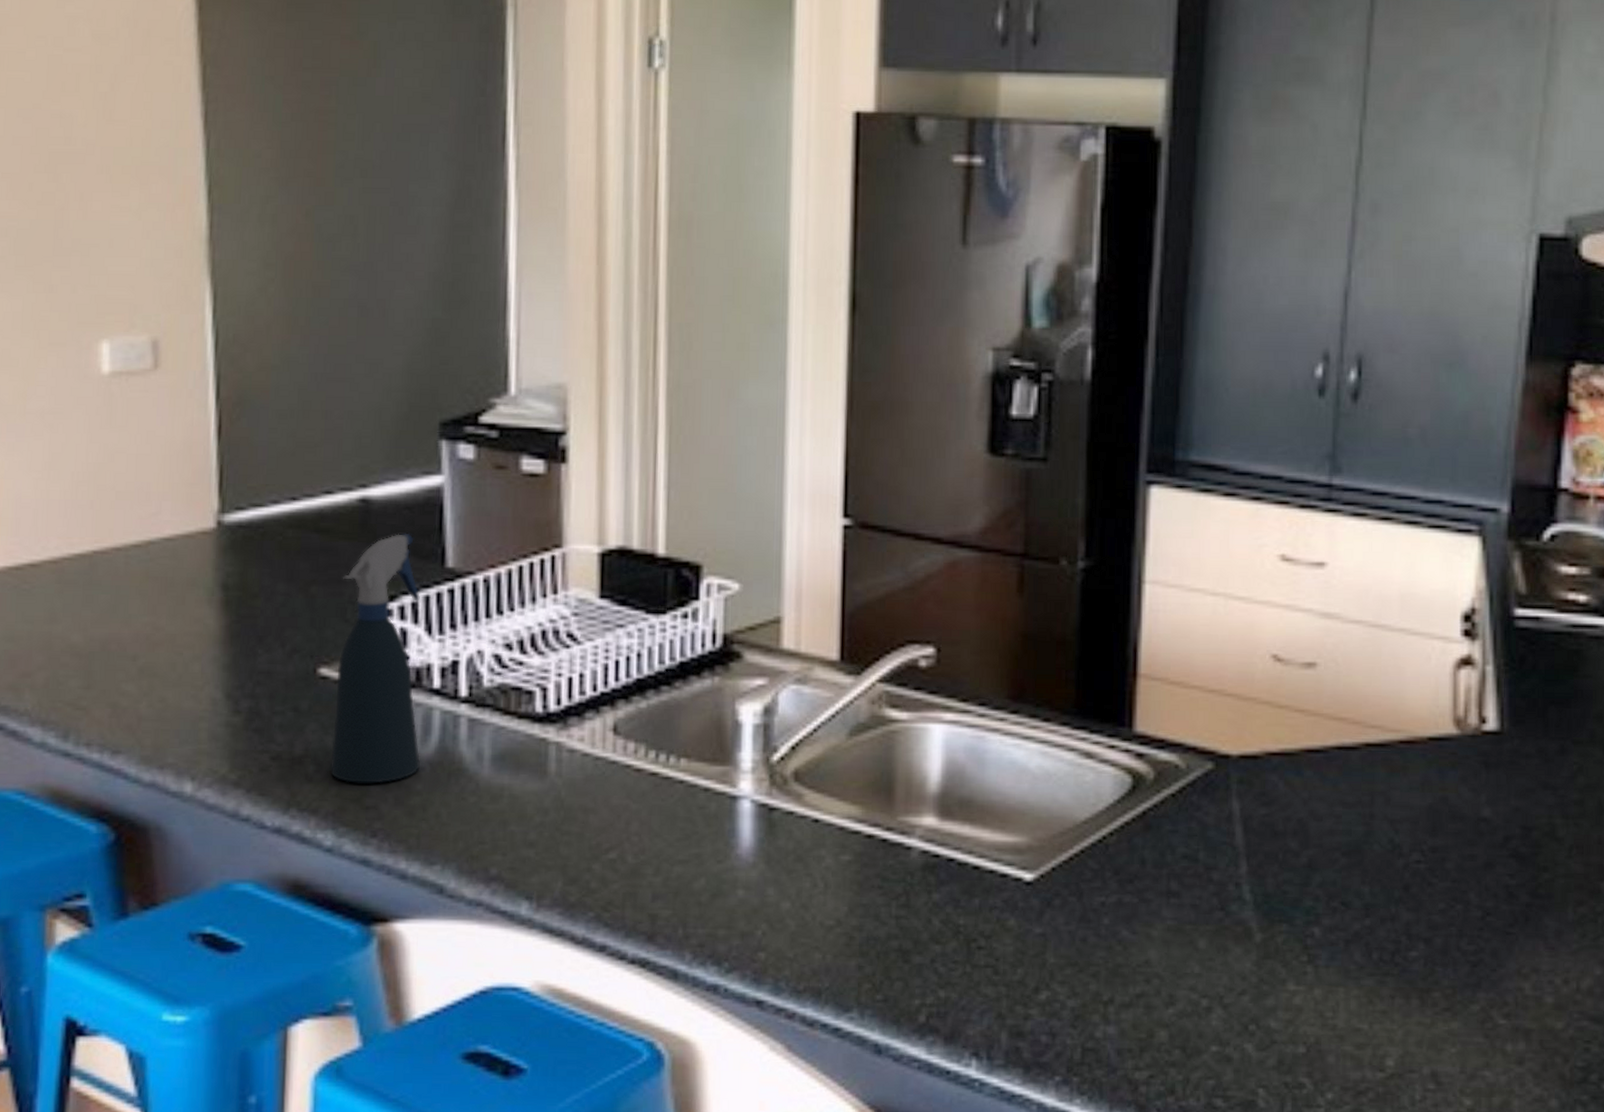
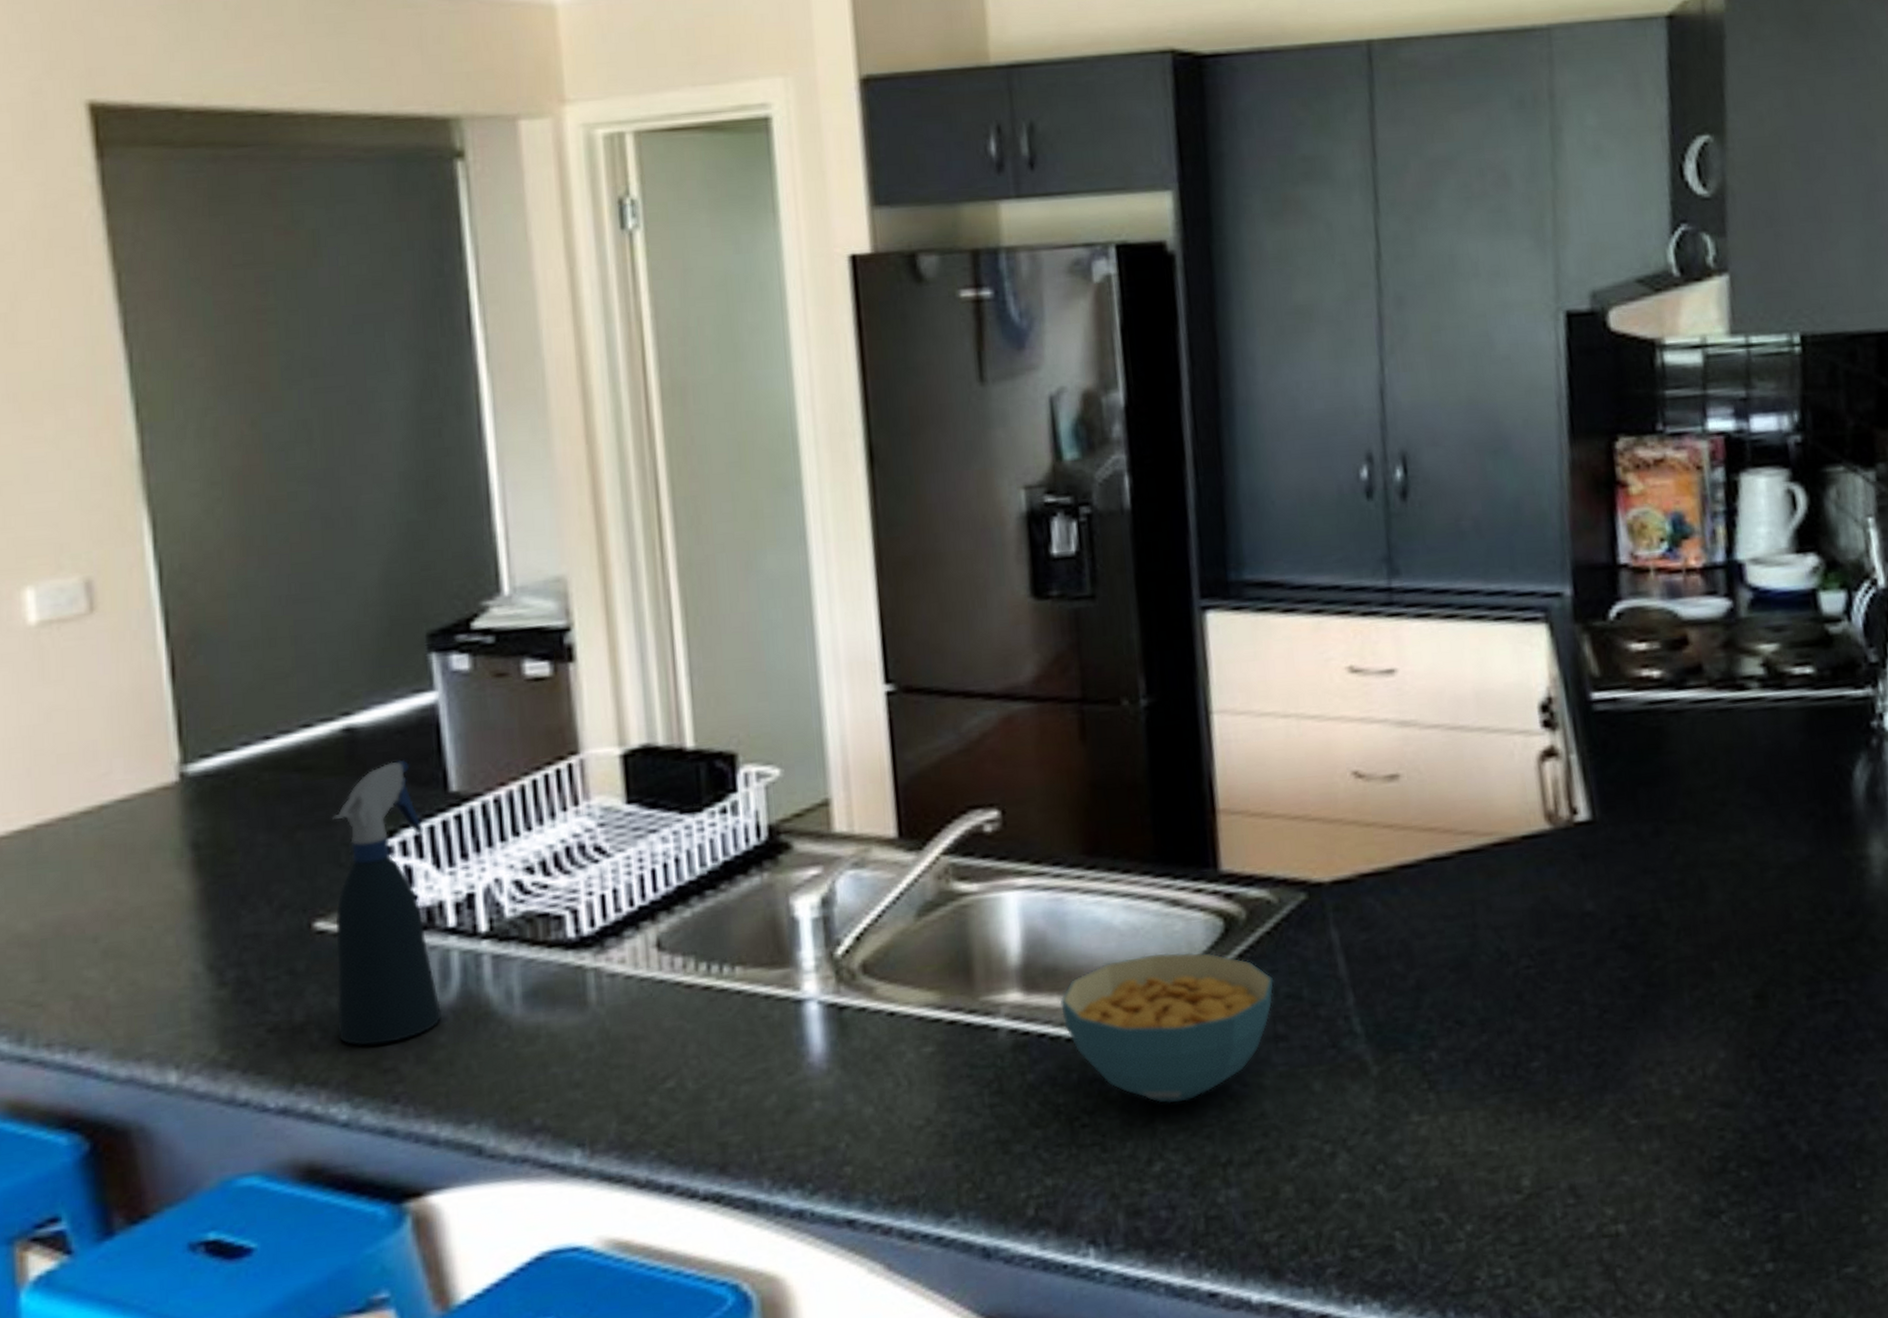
cereal bowl: none [970,800,1173,940] -> present [1060,952,1274,1104]

